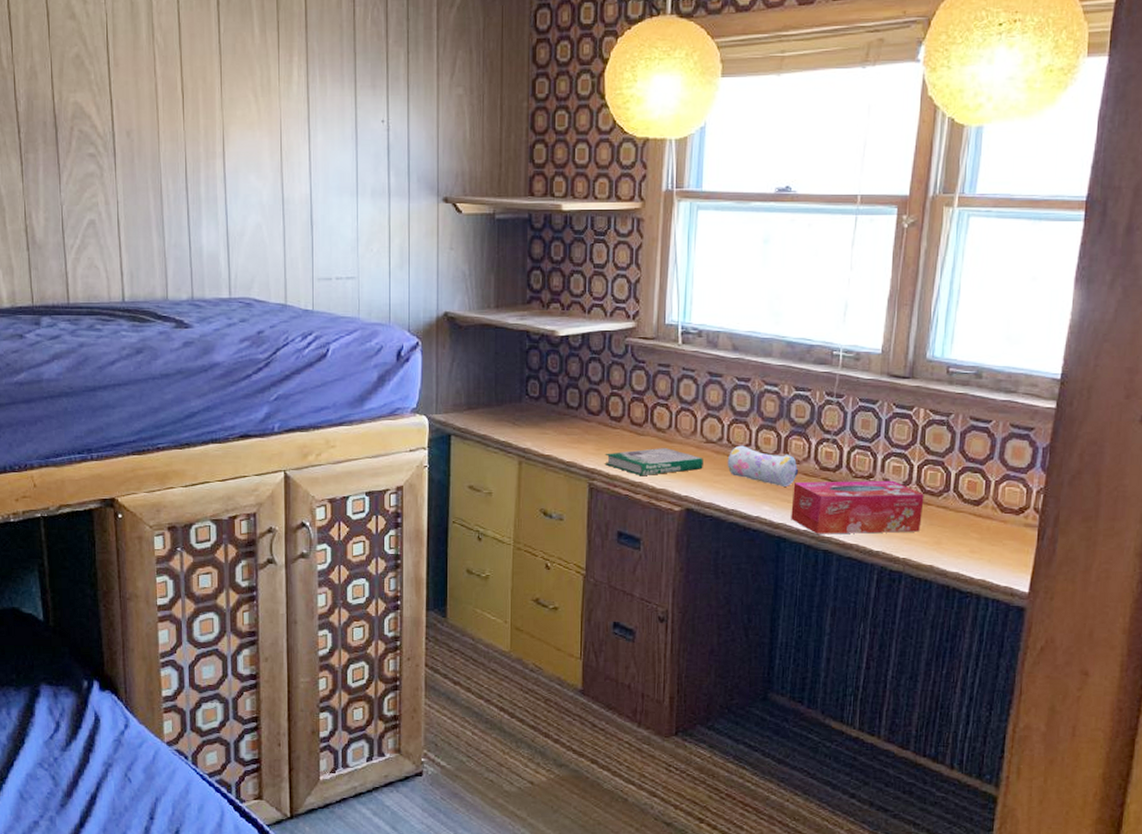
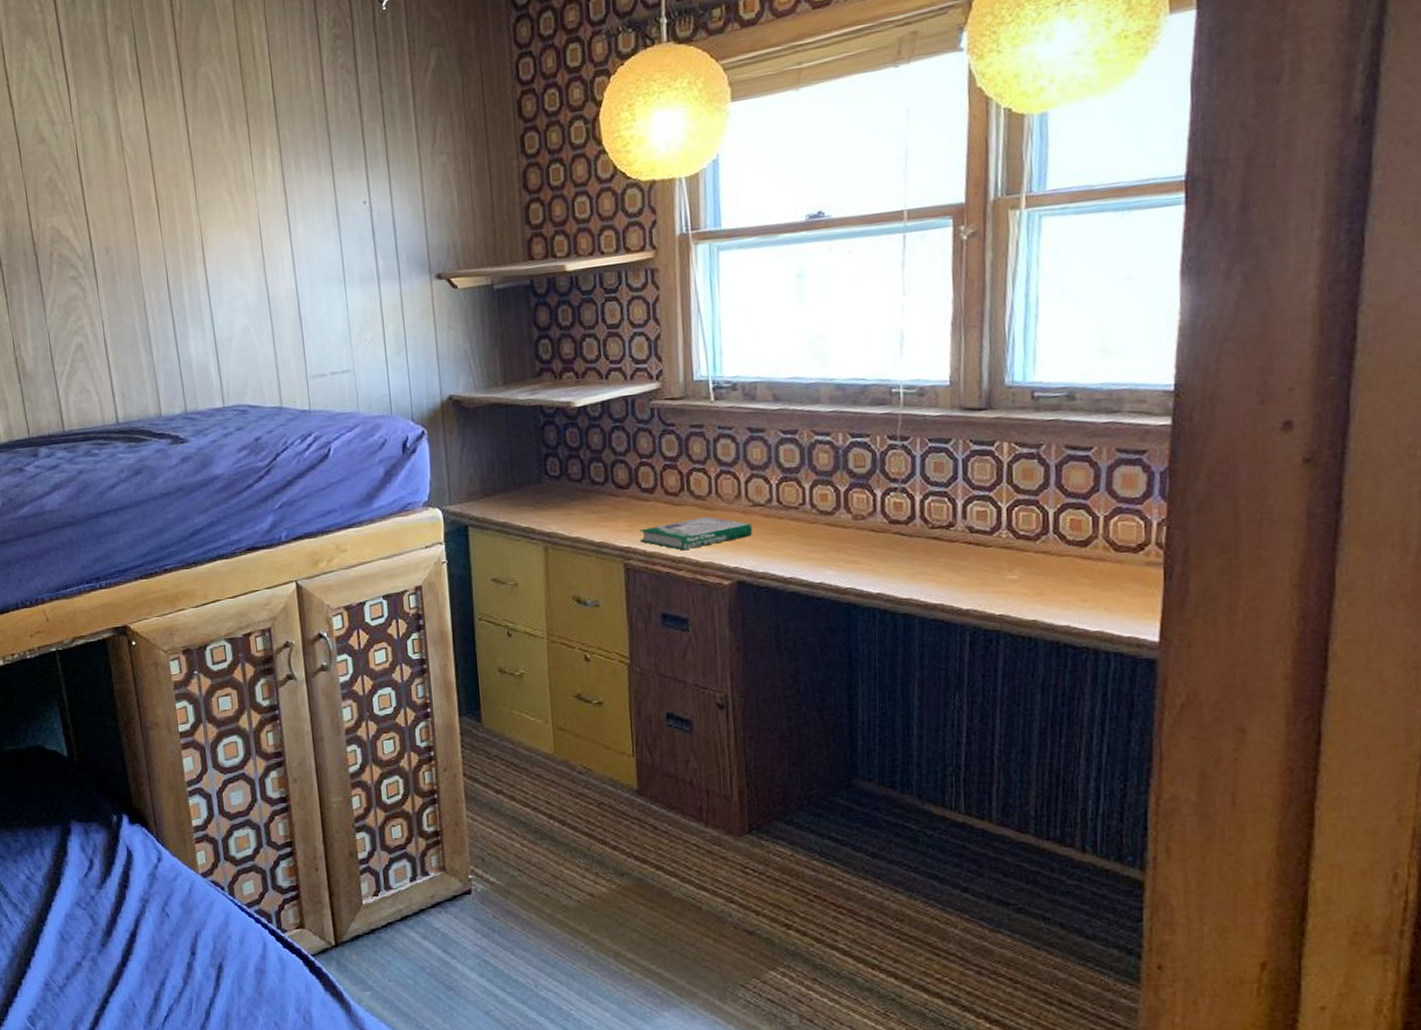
pencil case: present [727,445,799,486] -> none [779,505,865,547]
tissue box: present [791,480,924,534] -> none [859,527,1019,596]

